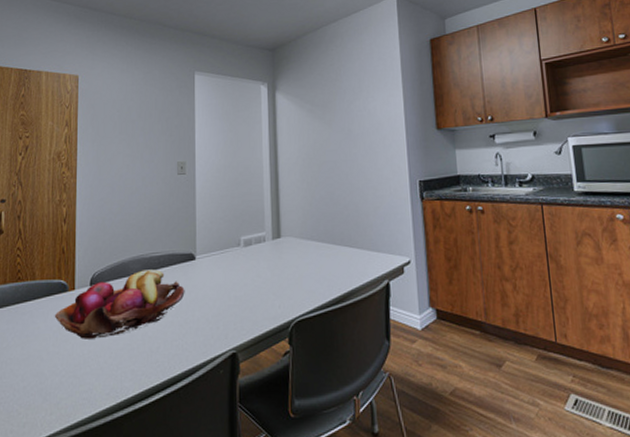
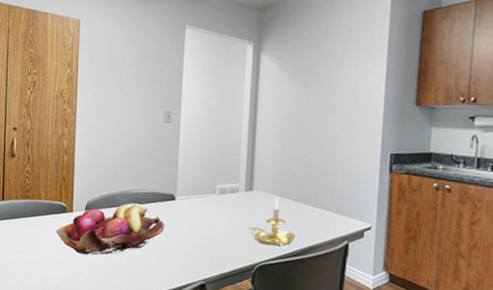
candle holder: none [279,241,332,297] -> present [248,197,295,246]

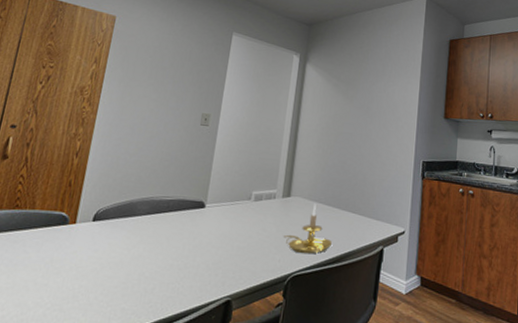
fruit basket: present [55,203,165,255] -> none [48,212,190,274]

